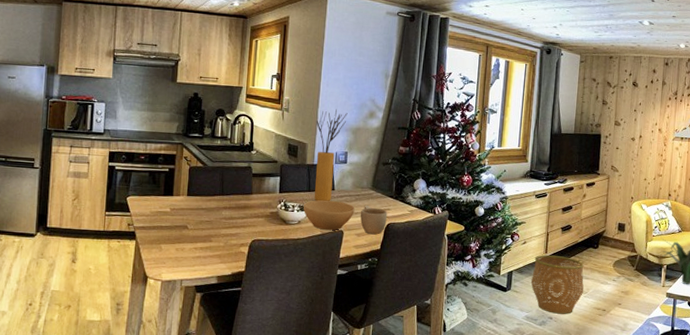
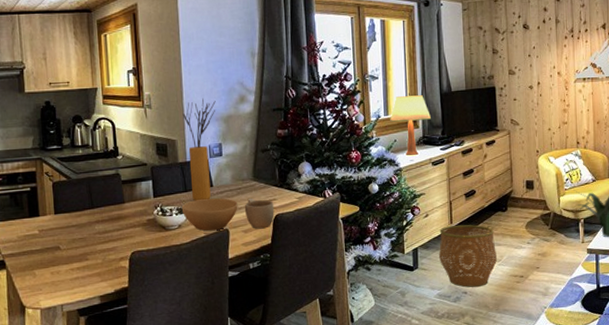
table lamp: none [502,129,541,187] -> present [390,92,432,156]

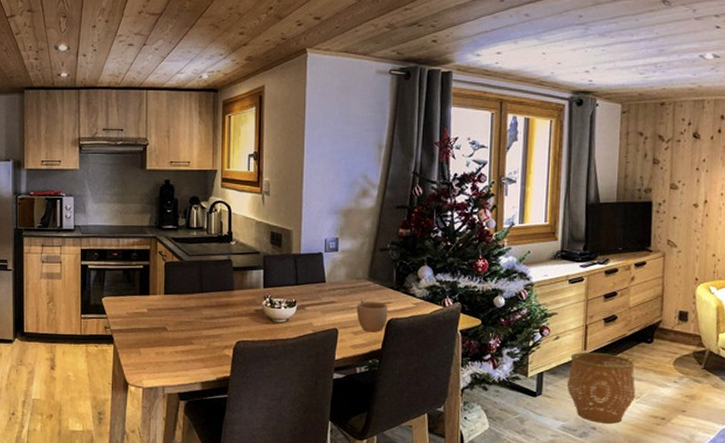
bowl: present [181,198,238,231] -> none [291,294,350,329]
vase: present [182,98,216,201] -> none [300,189,336,296]
table lamp: present [390,92,432,156] -> none [525,200,574,271]

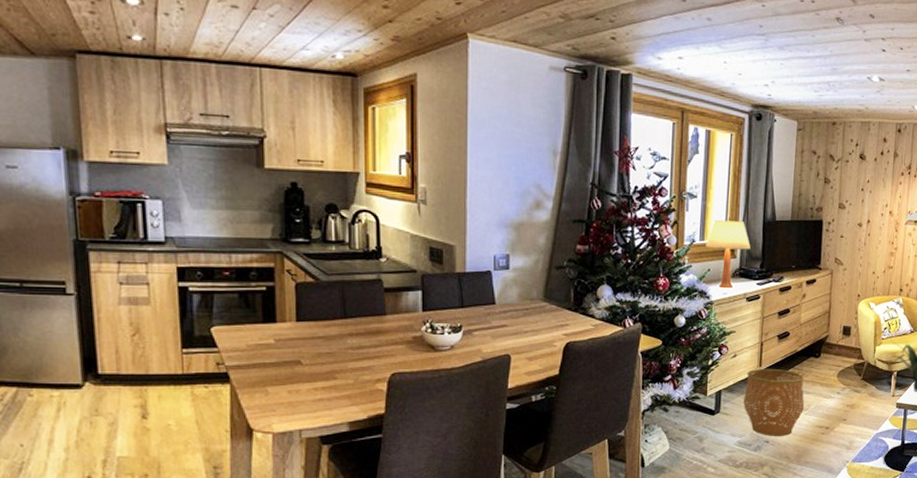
cup: present [356,298,388,333] -> none [530,320,566,357]
table lamp: none [525,200,574,271] -> present [705,217,752,289]

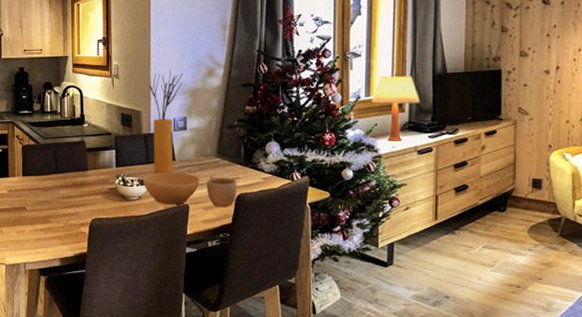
bowl: none [455,317,523,356] -> present [142,171,200,205]
vase: none [464,198,506,320] -> present [149,70,183,174]
cup: none [530,320,566,357] -> present [206,174,237,207]
basket: present [743,368,805,436] -> none [418,221,490,292]

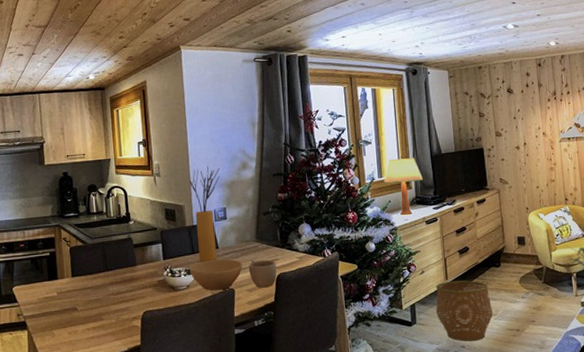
basket: none [418,221,490,292] -> present [435,280,494,342]

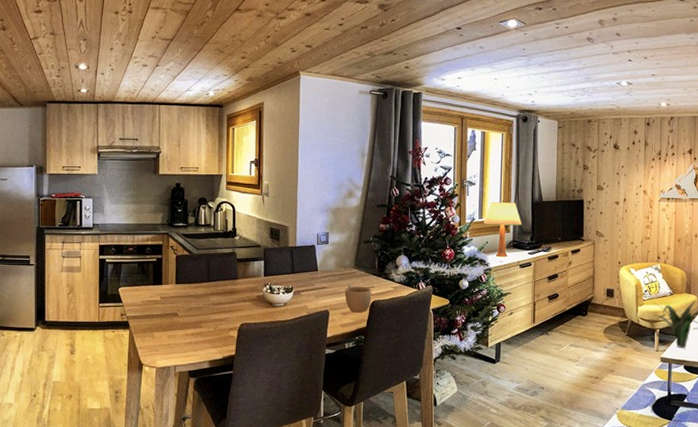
vase: present [189,166,220,263] -> none [296,190,326,283]
bowl: present [189,259,243,291] -> none [288,281,339,311]
basket: present [435,280,494,342] -> none [519,324,575,384]

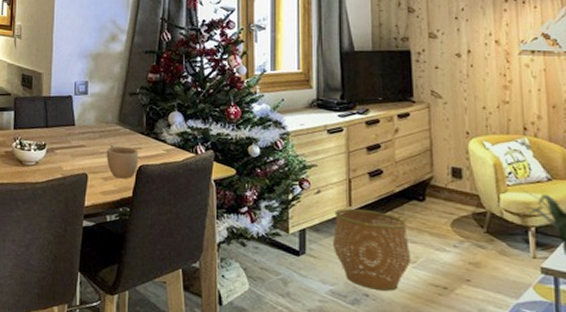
table lamp: present [483,199,522,258] -> none [277,47,329,120]
basket: none [519,324,575,384] -> present [332,208,412,291]

